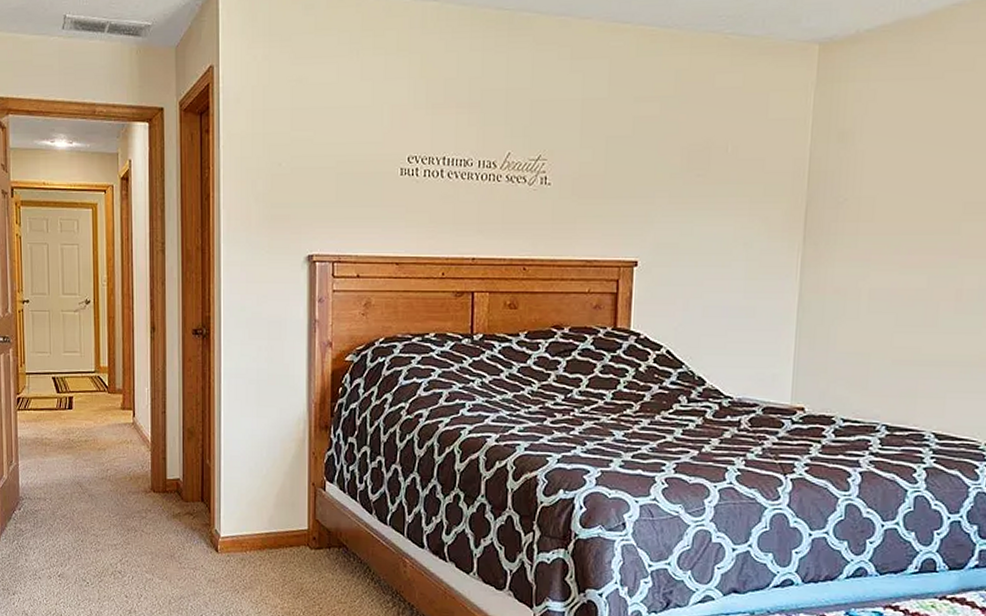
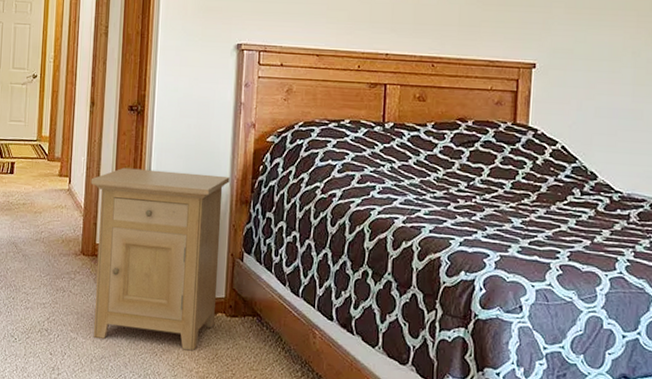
nightstand: none [156,396,307,587] -> present [91,167,230,351]

